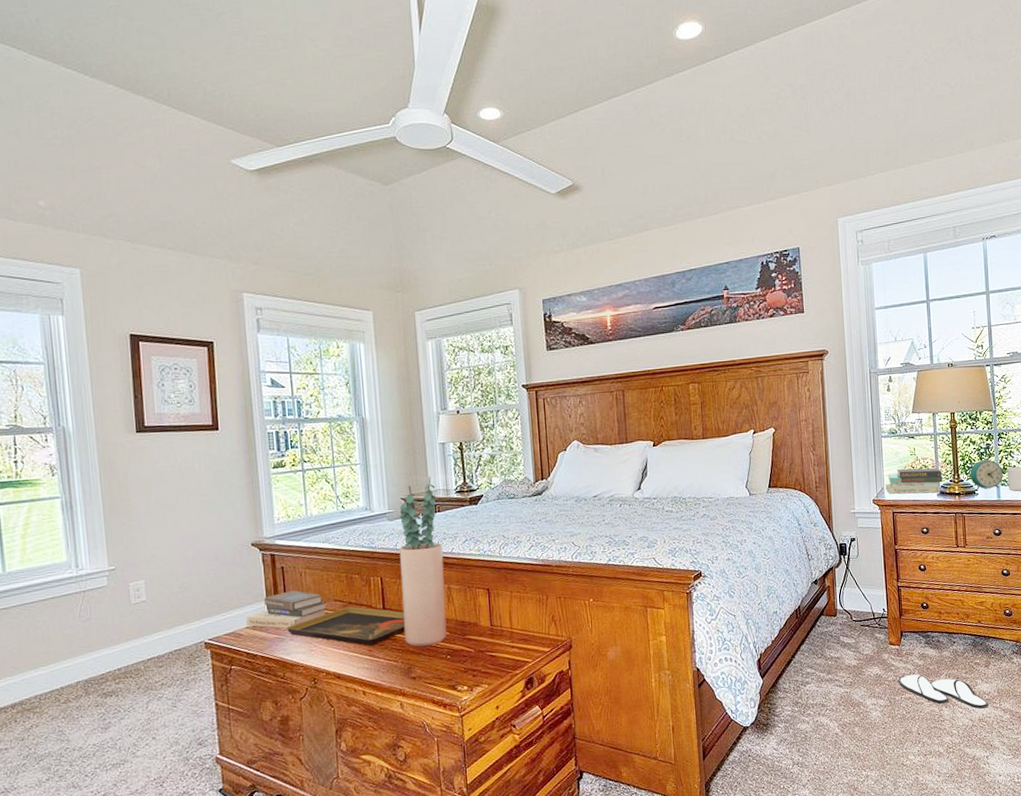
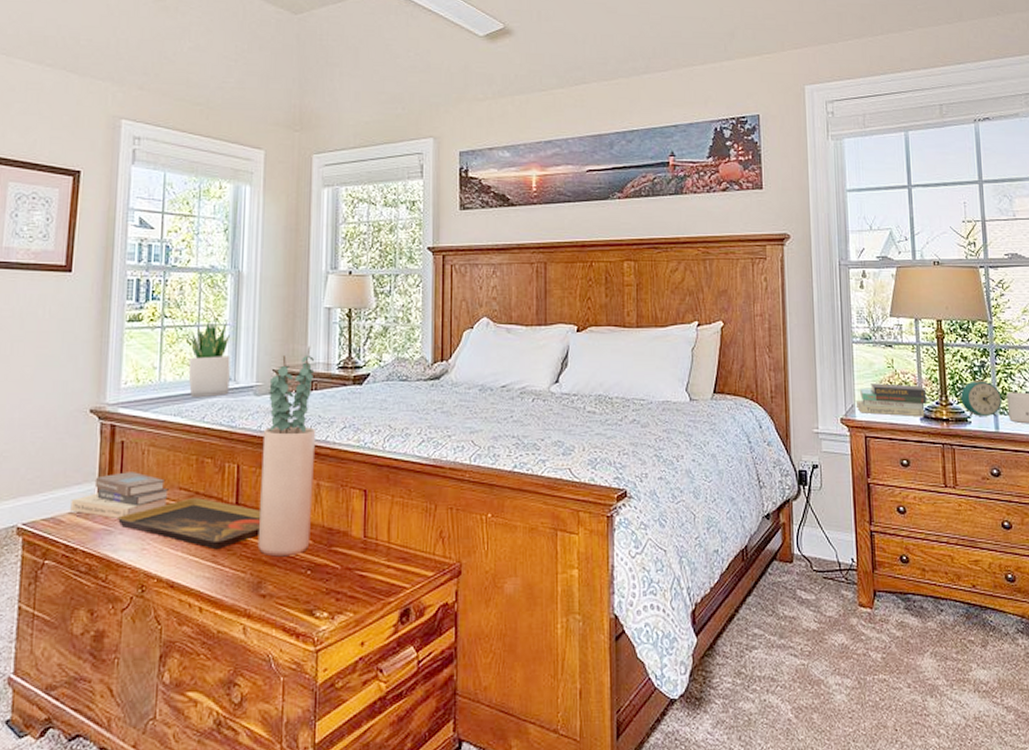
planter: none [327,459,366,527] -> present [188,318,230,398]
slippers: present [898,674,989,709] -> none [869,648,987,703]

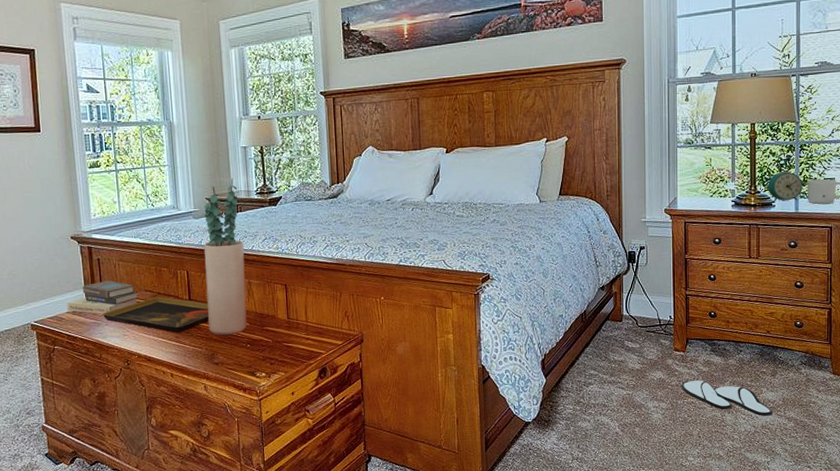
planter: present [188,318,230,398] -> none [138,161,174,224]
books: present [855,383,927,417] -> none [677,178,738,204]
slippers: none [869,648,987,703] -> present [681,380,773,416]

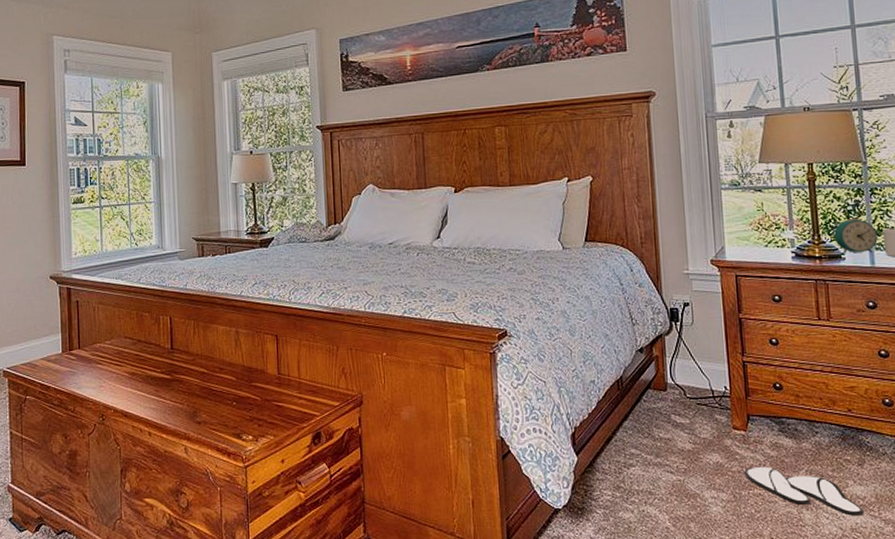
books: present [67,280,138,315] -> none [42,325,117,362]
decorative tray: present [102,297,209,333] -> none [78,345,192,386]
vase: present [203,178,247,336] -> none [188,216,234,391]

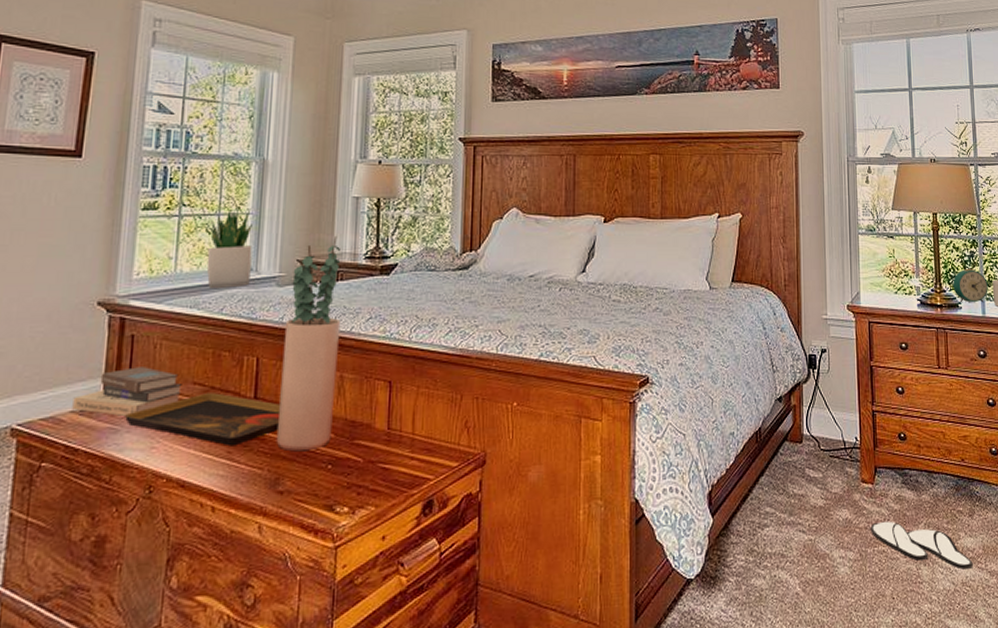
books: none [42,325,117,362] -> present [72,367,182,416]
decorative tray: none [78,345,192,386] -> present [123,393,281,447]
planter: none [123,197,158,264] -> present [206,207,252,290]
vase: none [188,216,234,391] -> present [276,235,341,452]

